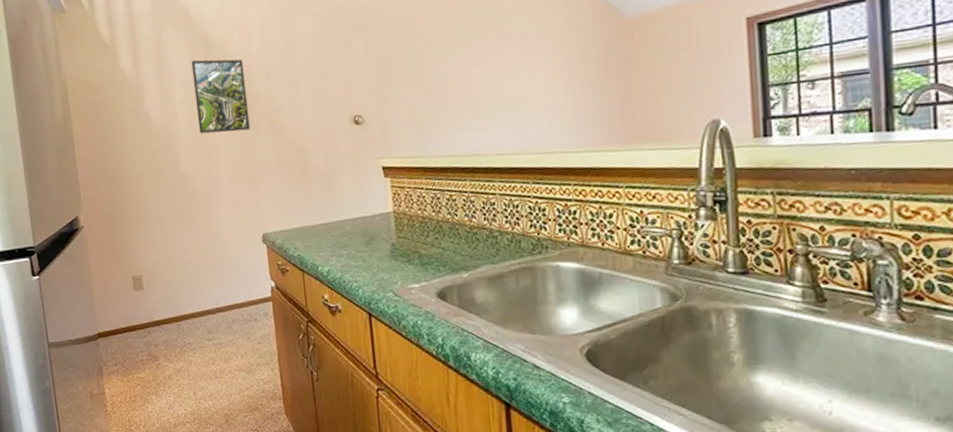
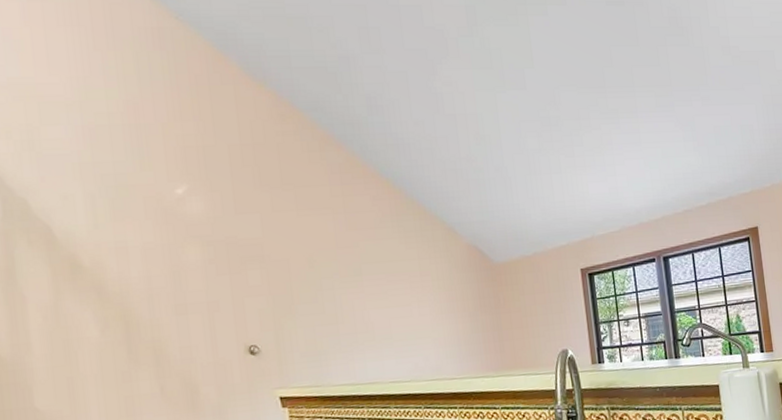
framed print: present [191,59,250,134] -> none [53,282,128,366]

